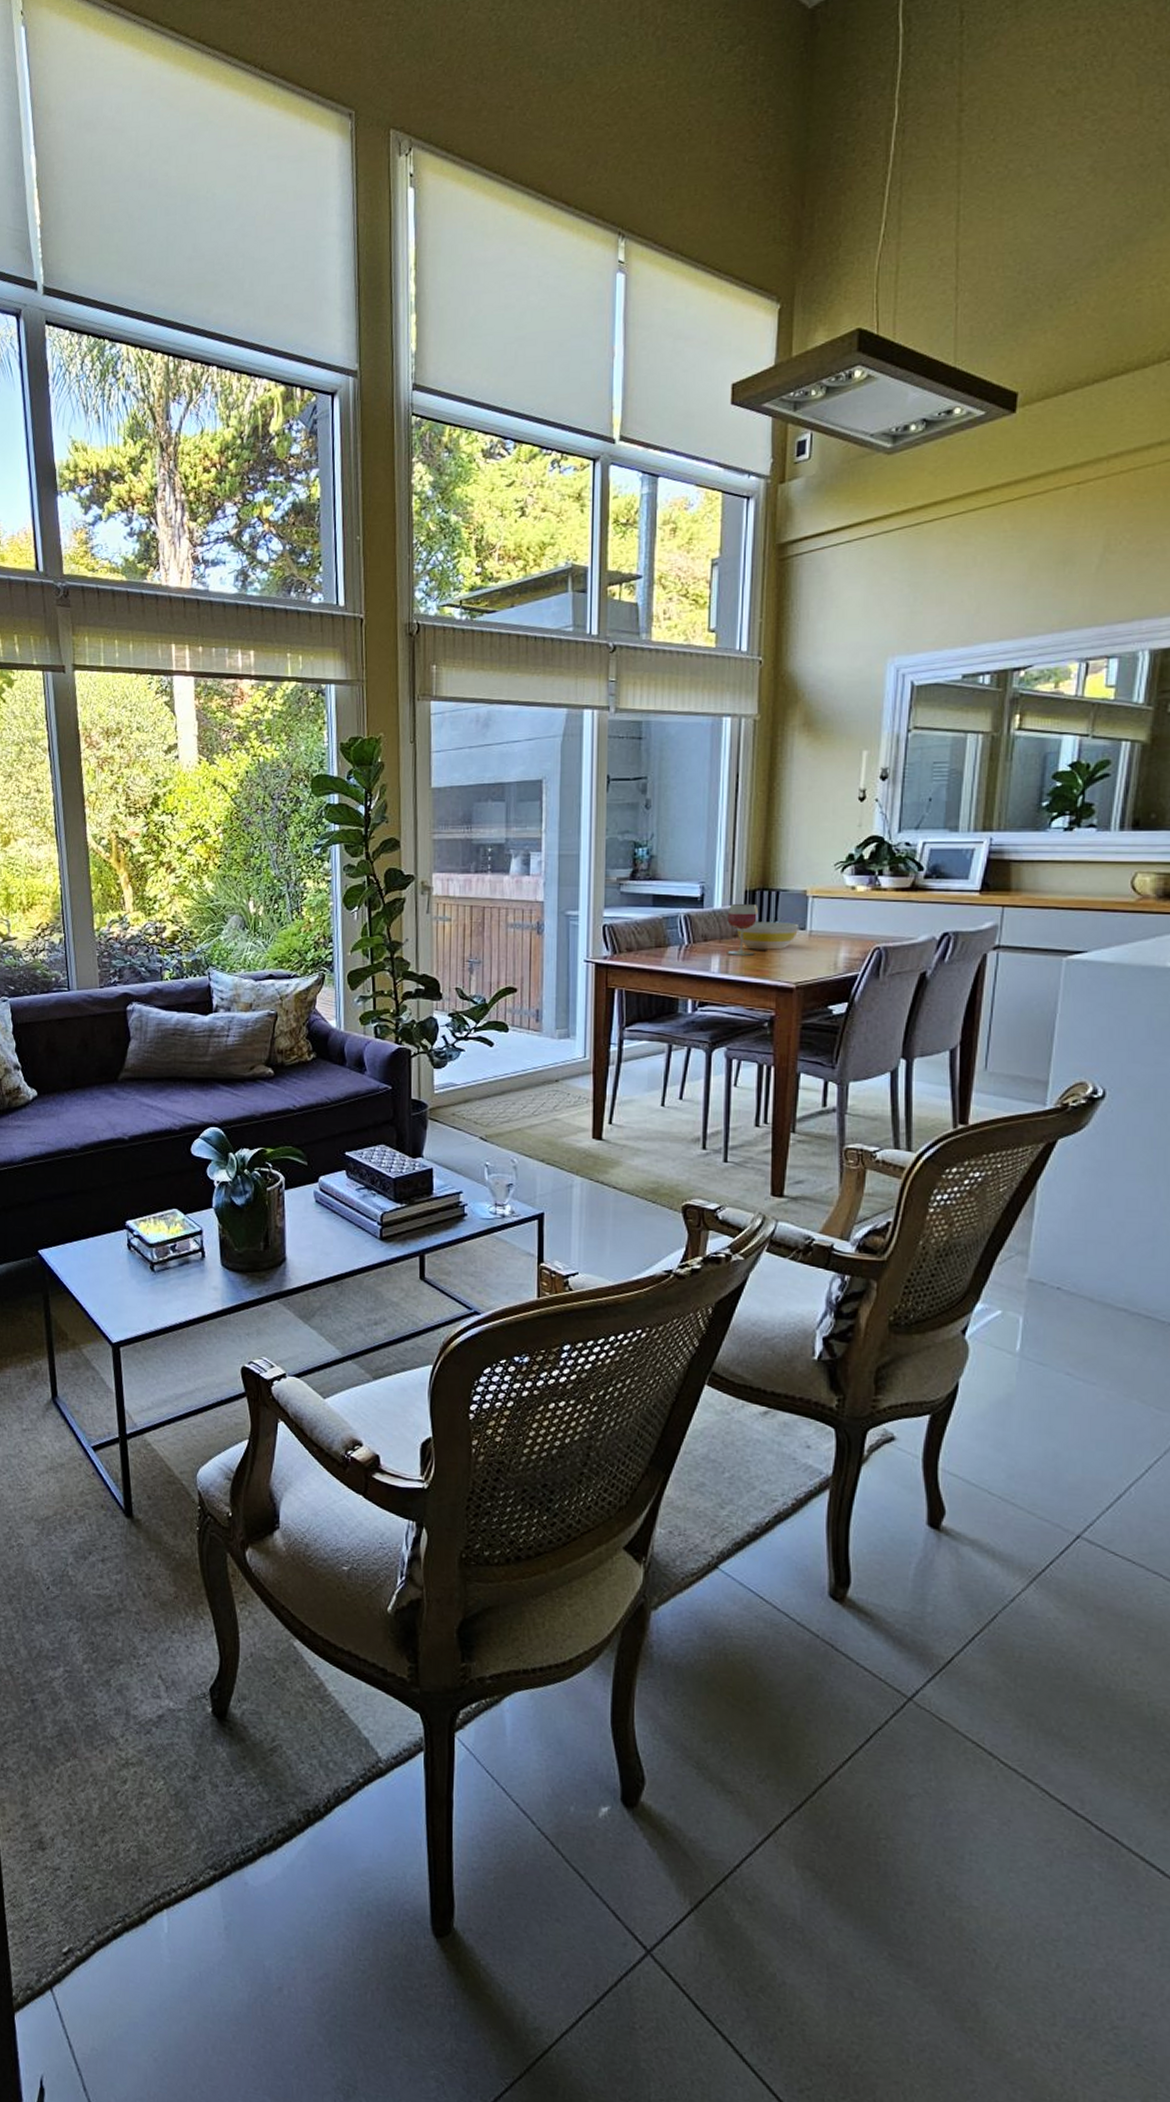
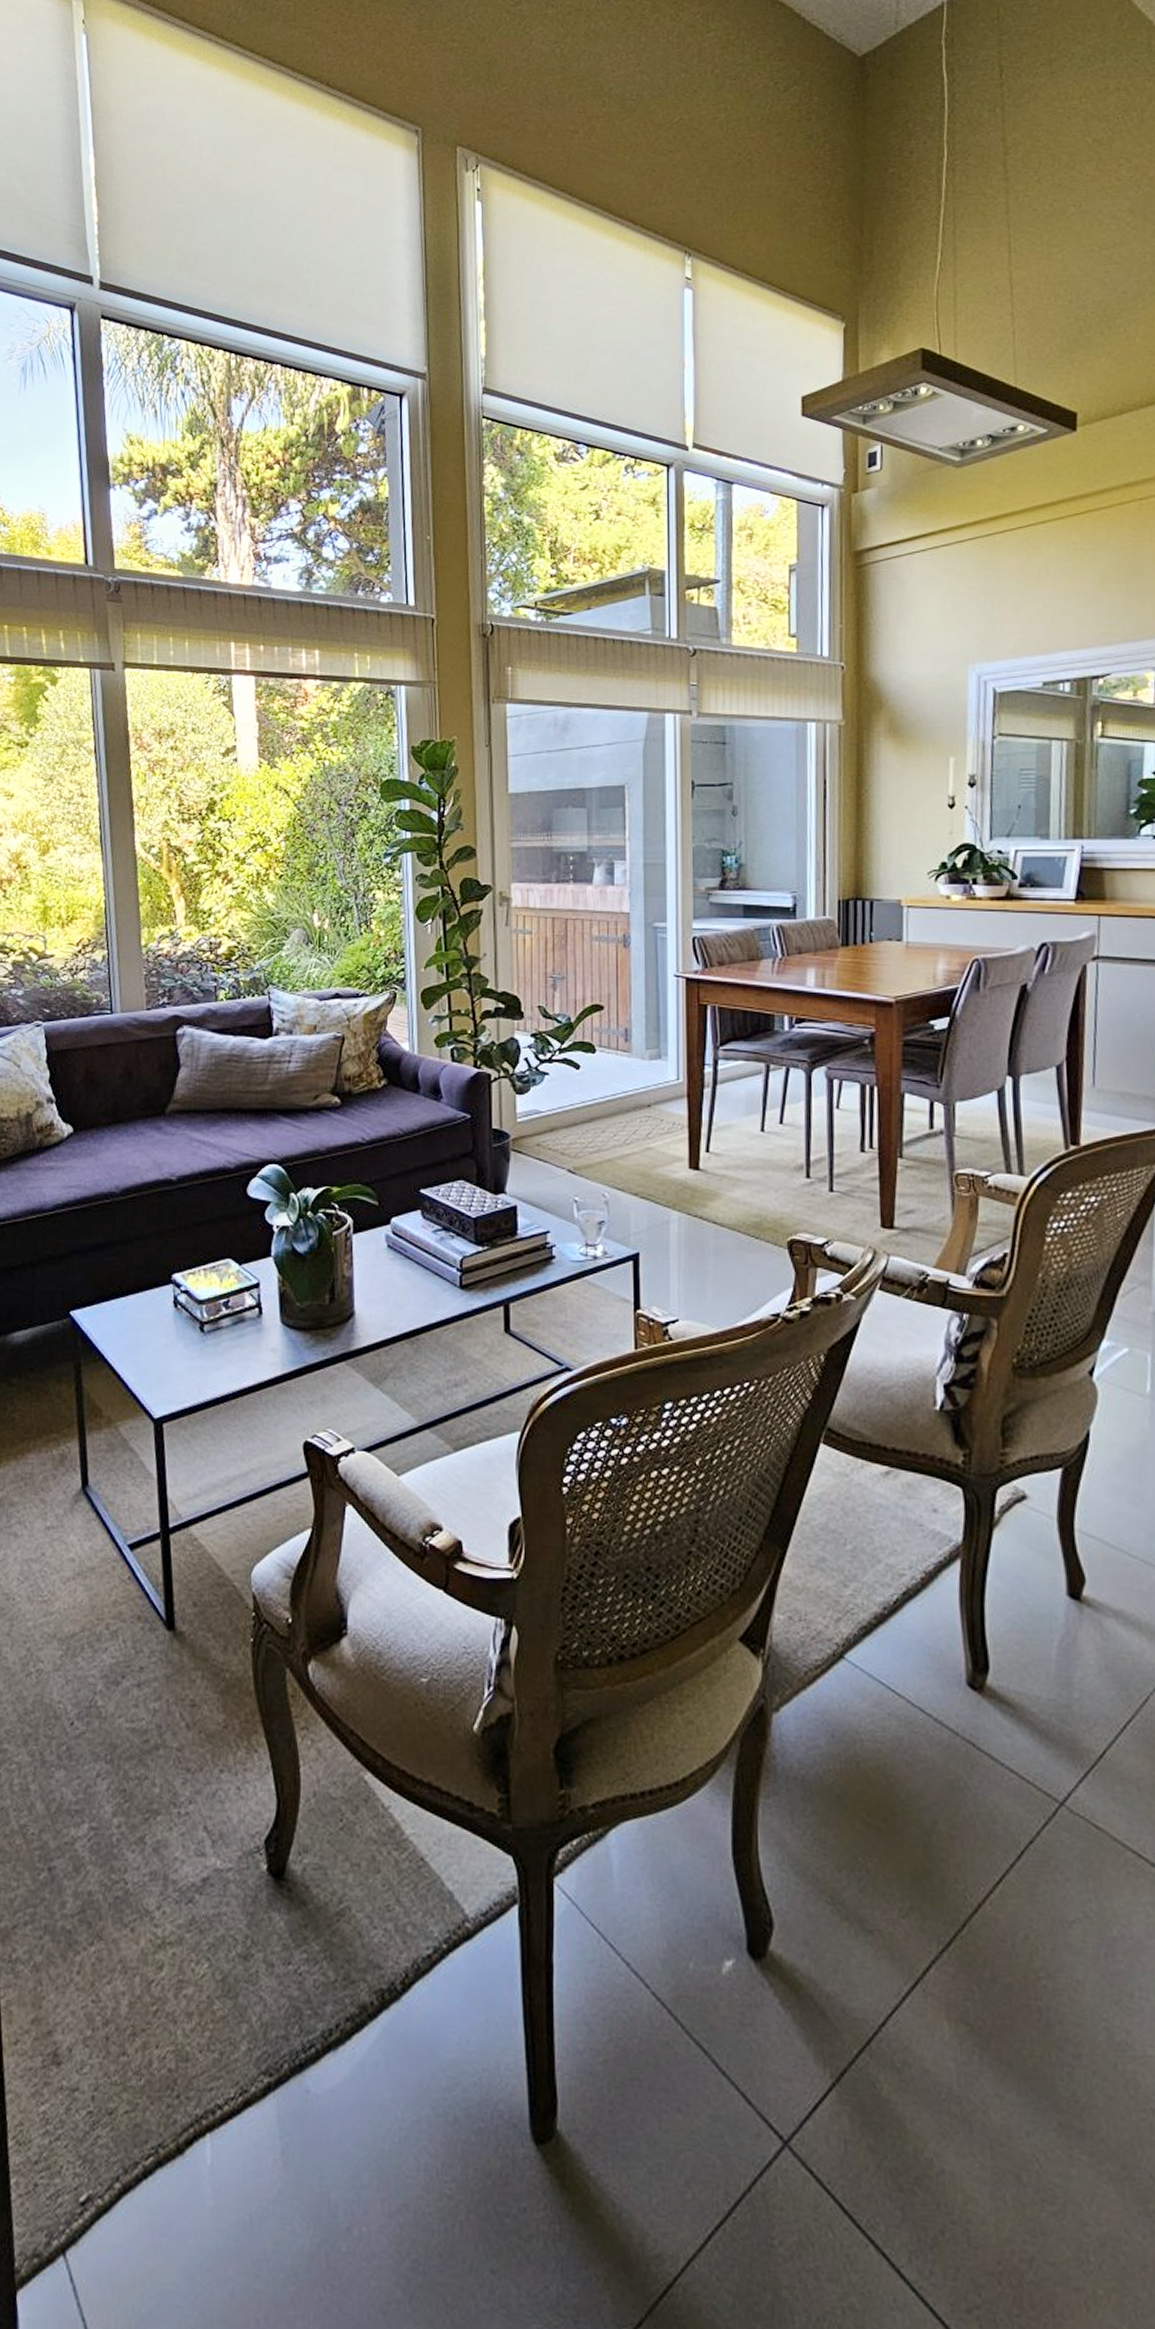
wineglass: present [727,903,759,956] -> none [821,913,854,968]
bowl: present [736,921,800,951] -> none [831,933,896,964]

